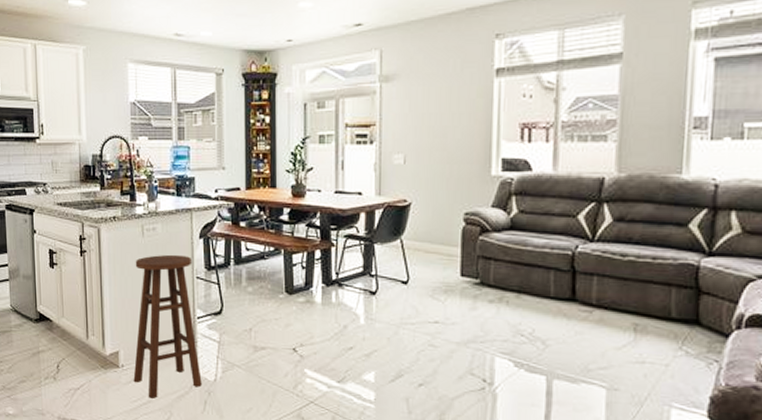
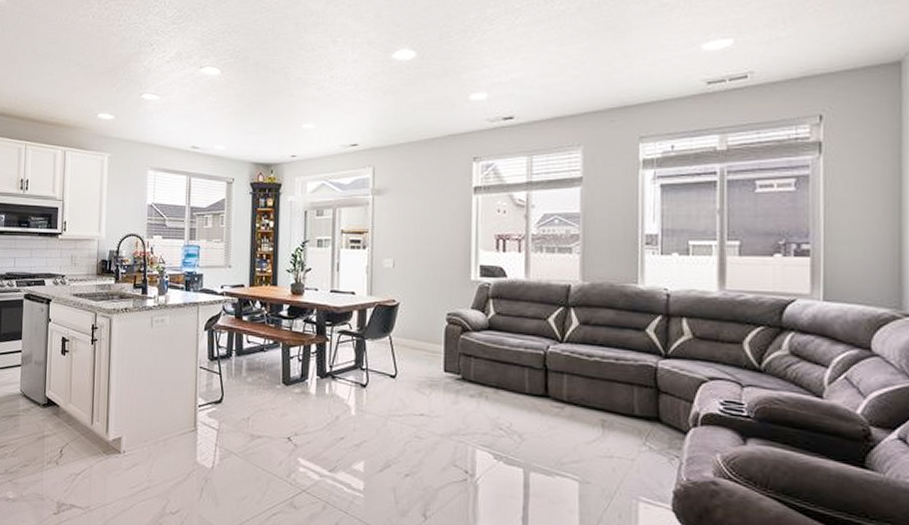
bar stool: present [133,254,202,398] -> none [133,345,200,485]

